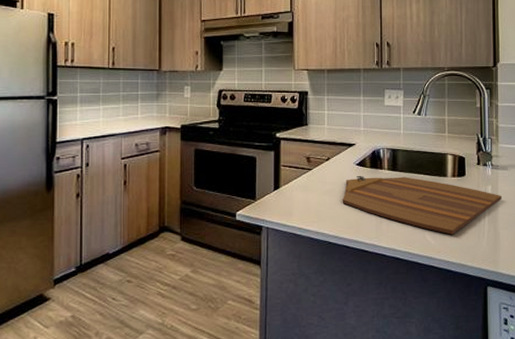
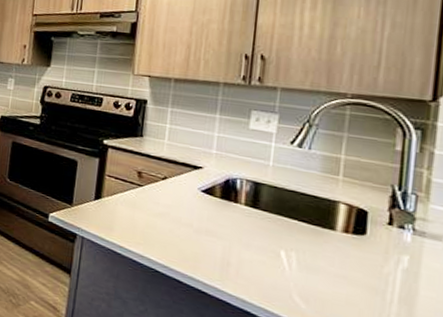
cutting board: present [342,175,502,235] -> none [177,204,427,305]

